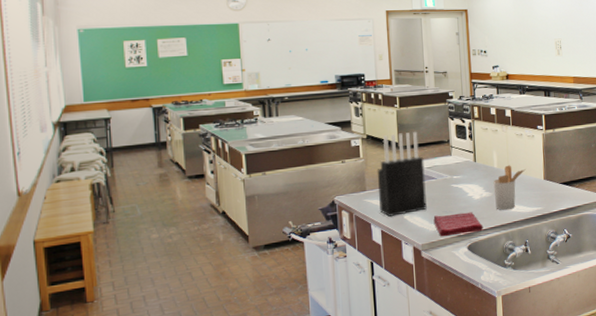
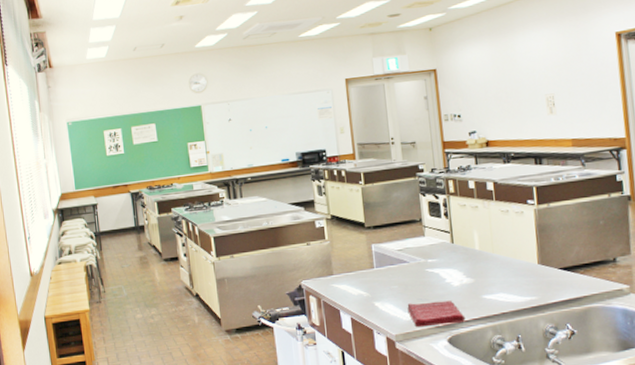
knife block: present [377,131,427,217] -> none [343,209,399,303]
utensil holder: present [493,165,526,210] -> none [475,247,514,299]

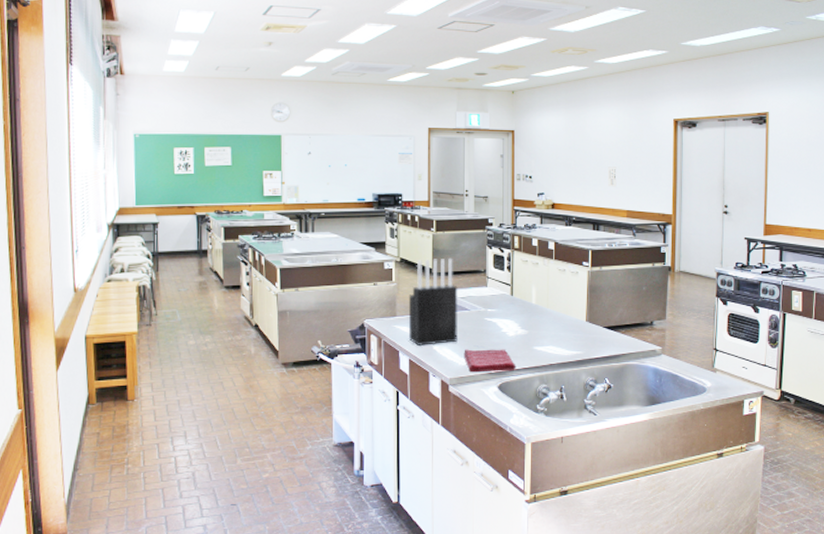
knife block: none [343,209,399,303] -> present [408,258,458,345]

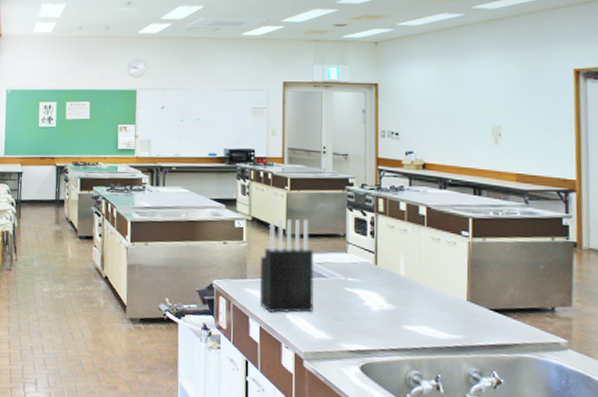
dish towel: present [464,349,516,373] -> none [320,321,382,351]

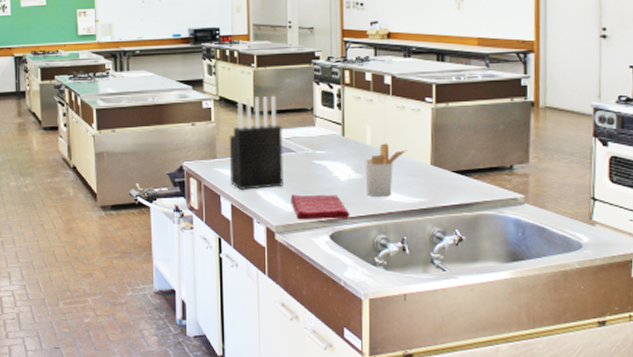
dish towel: none [320,321,382,351] -> present [290,194,350,220]
utensil holder: none [398,275,442,331] -> present [365,143,407,197]

